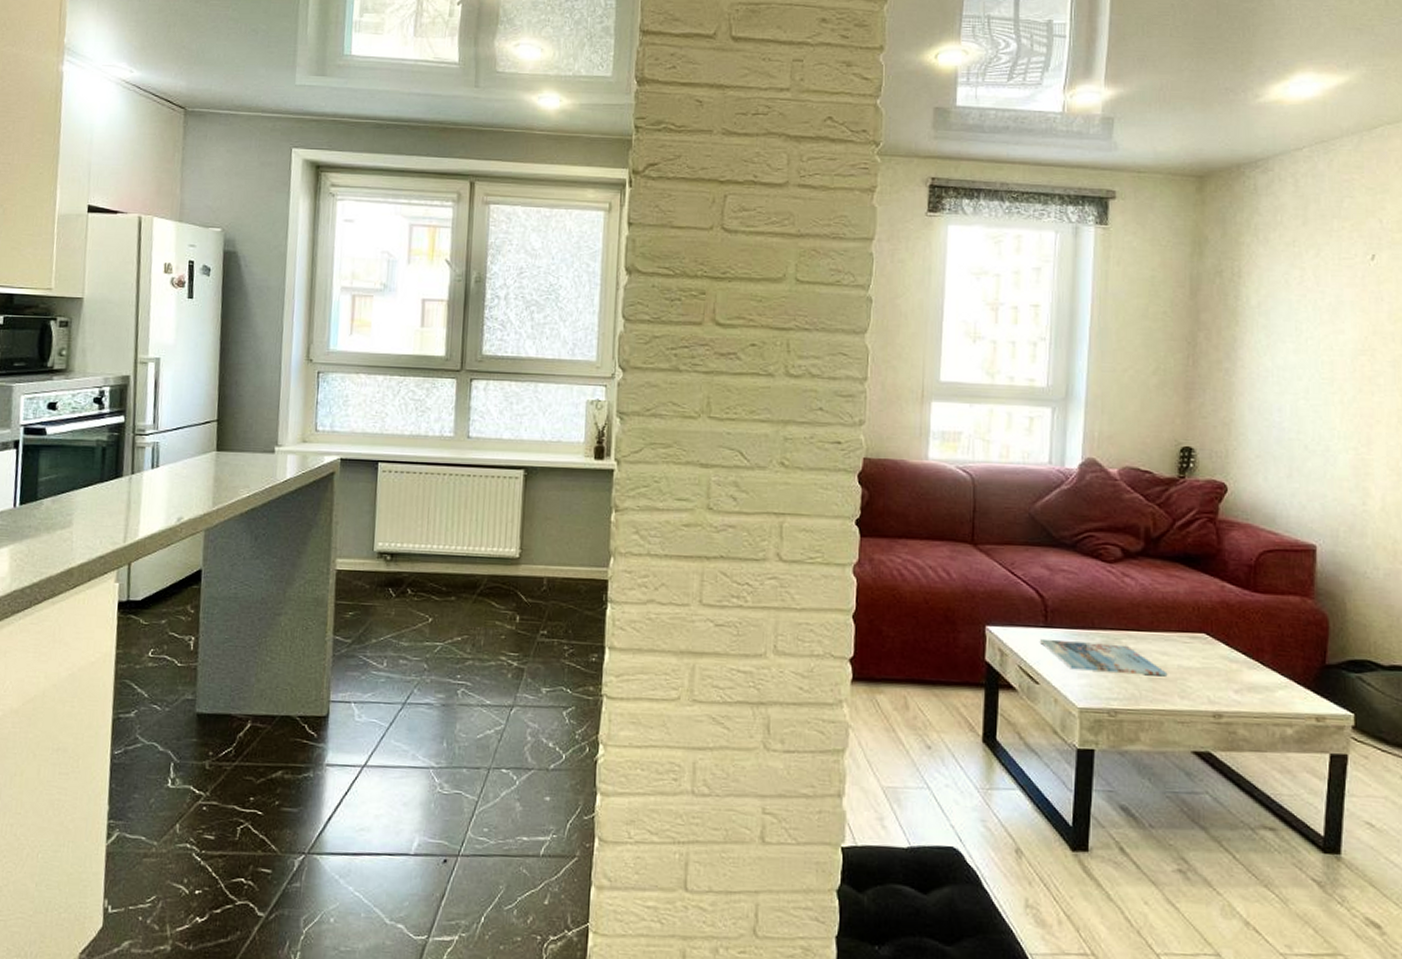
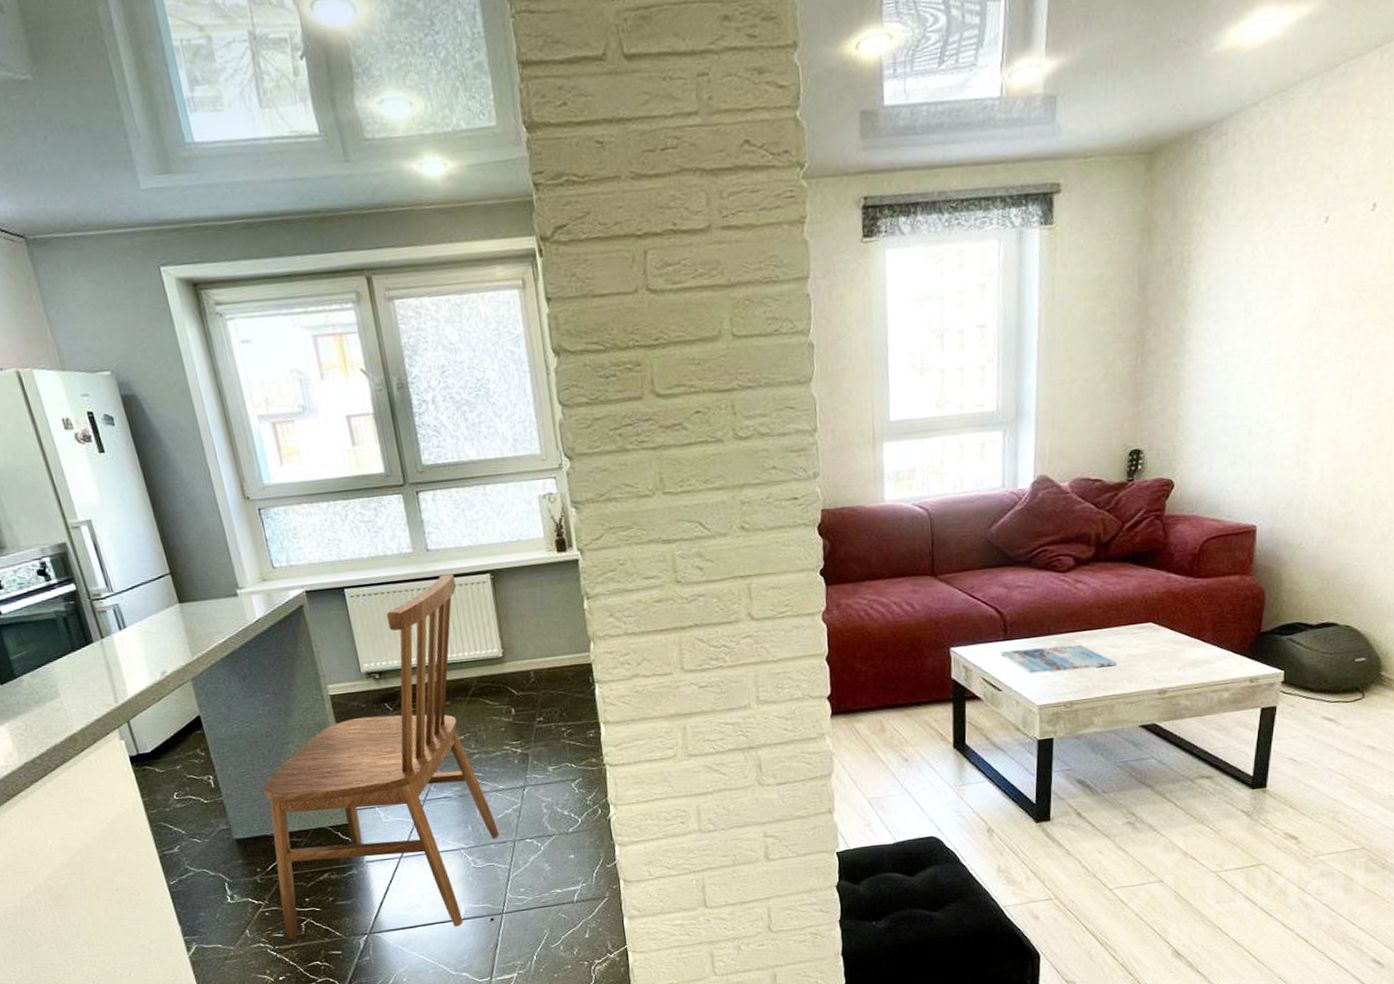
dining chair: none [218,464,488,863] -> present [262,573,500,939]

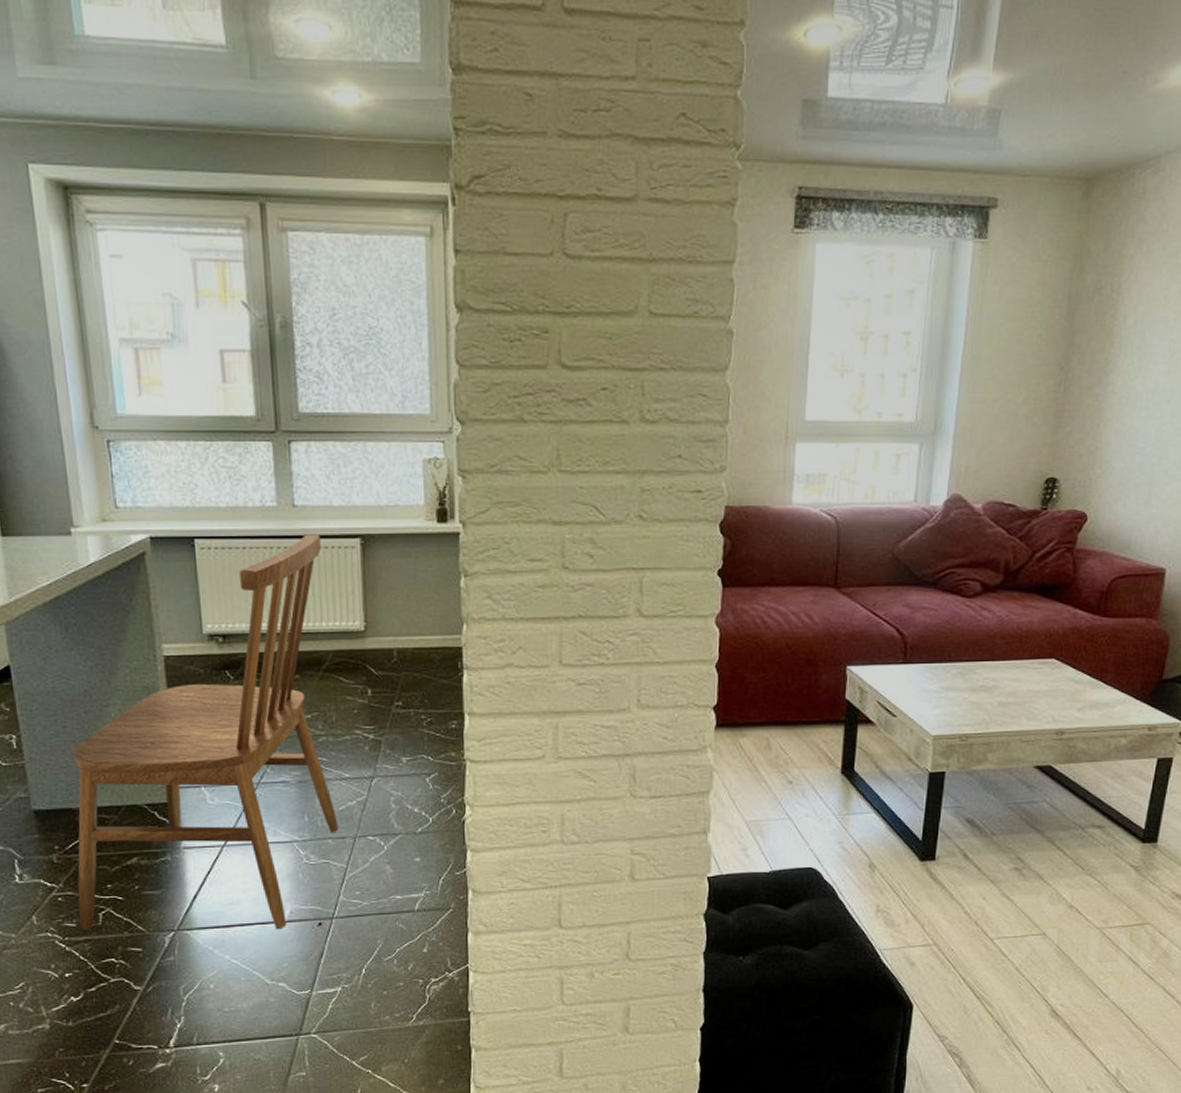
magazine: present [1001,644,1118,674] -> none [899,674,1017,702]

